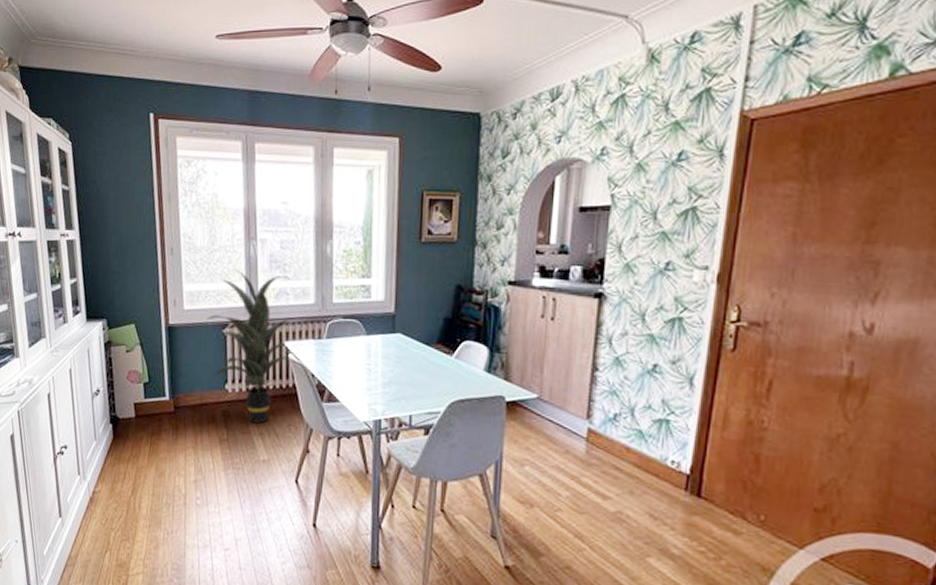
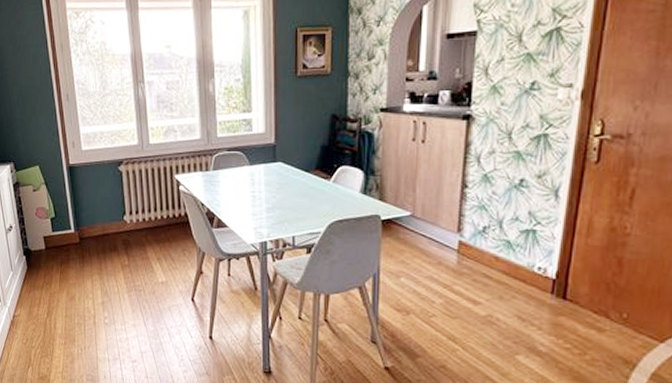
indoor plant: present [207,269,291,424] -> none [104,111,181,250]

